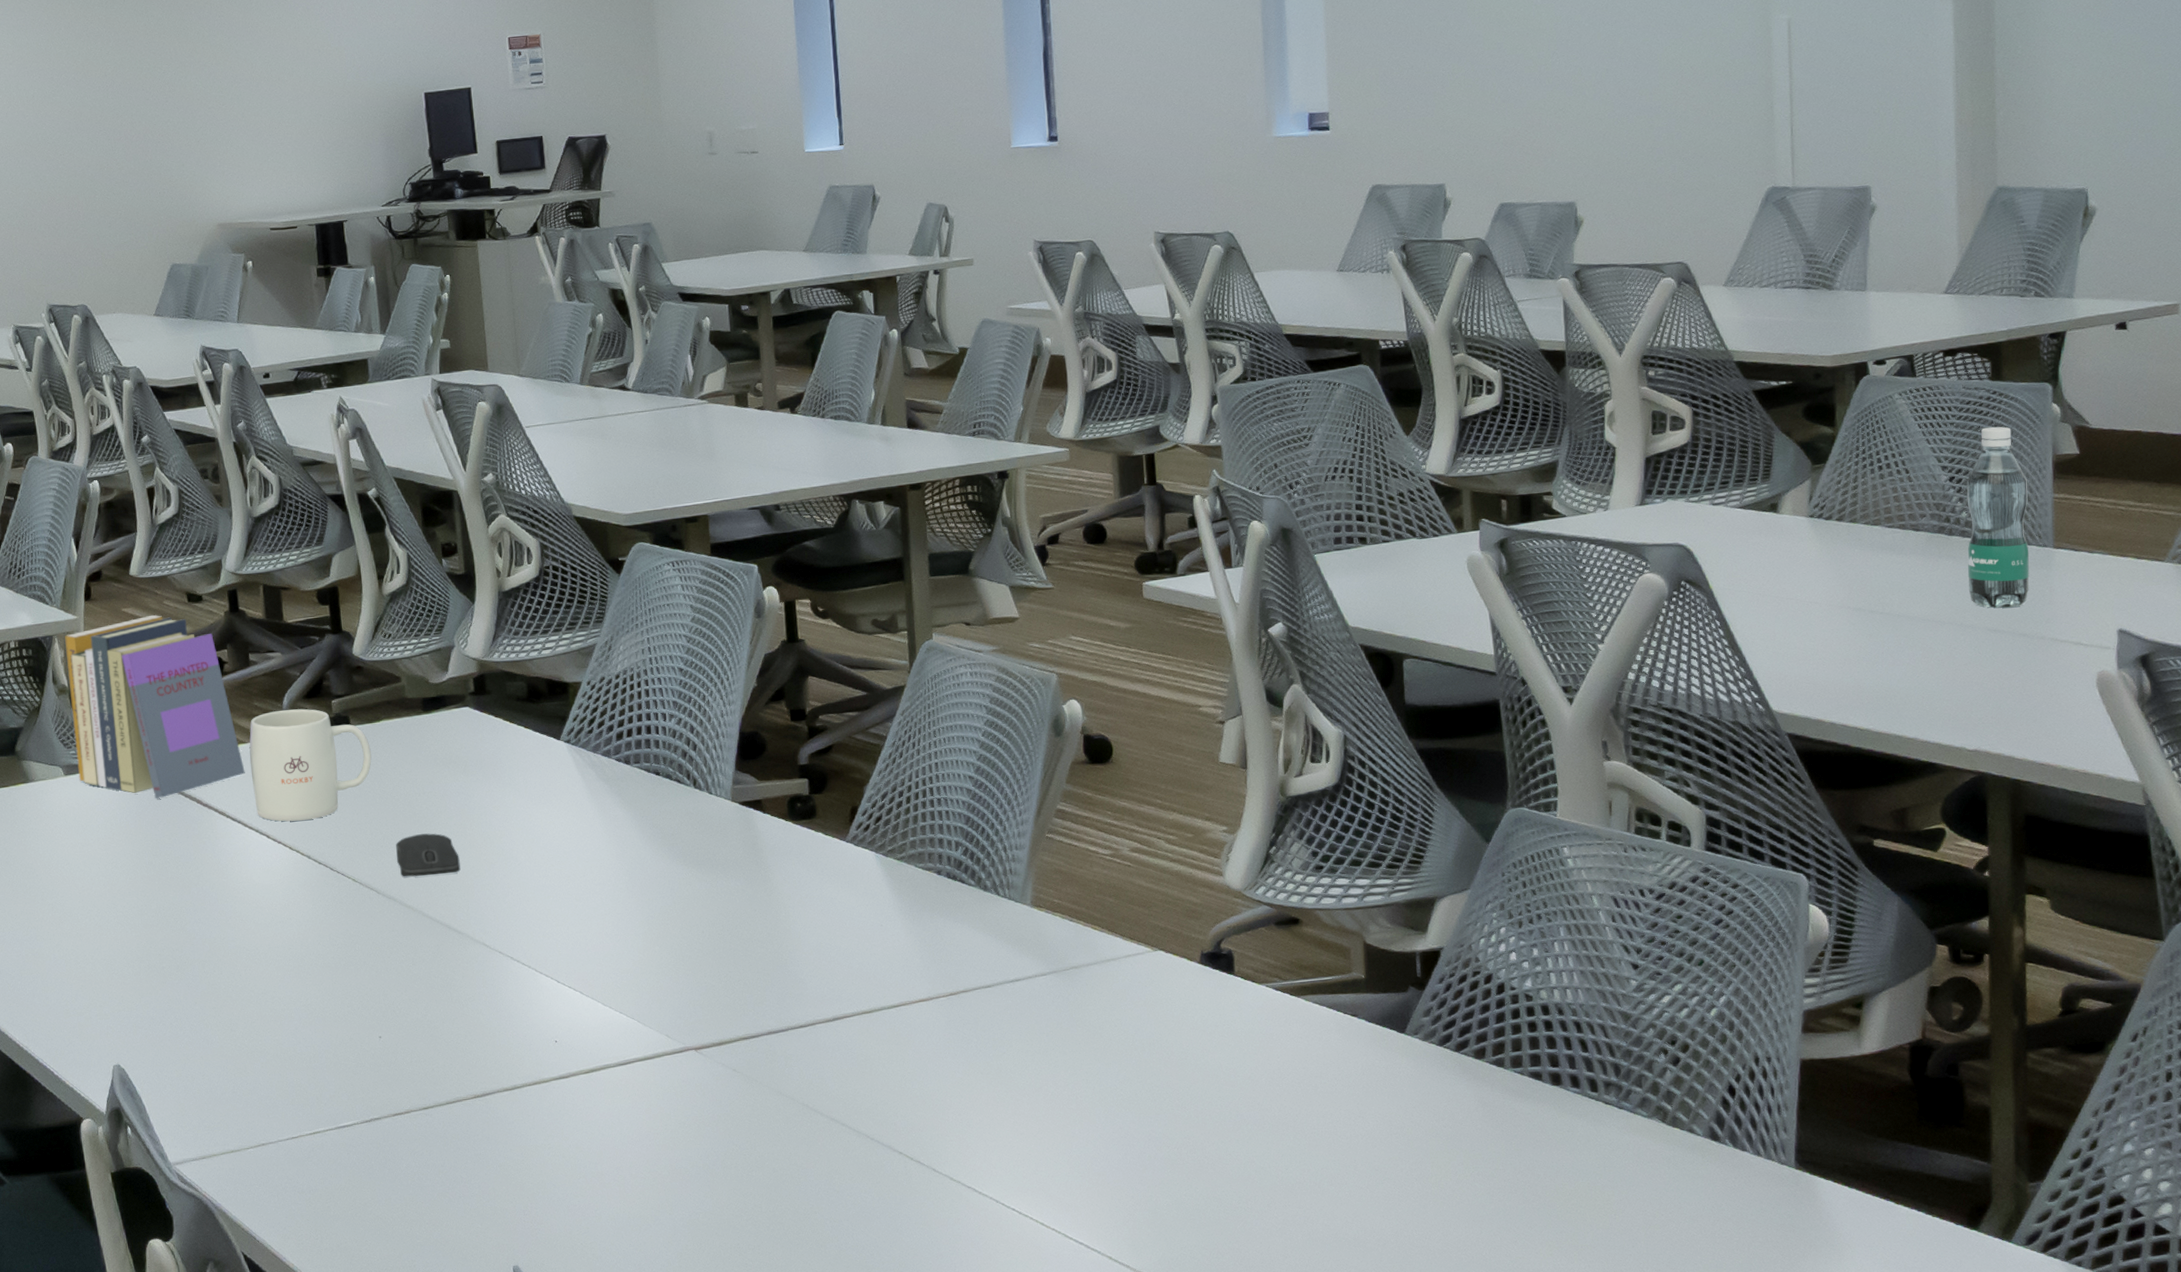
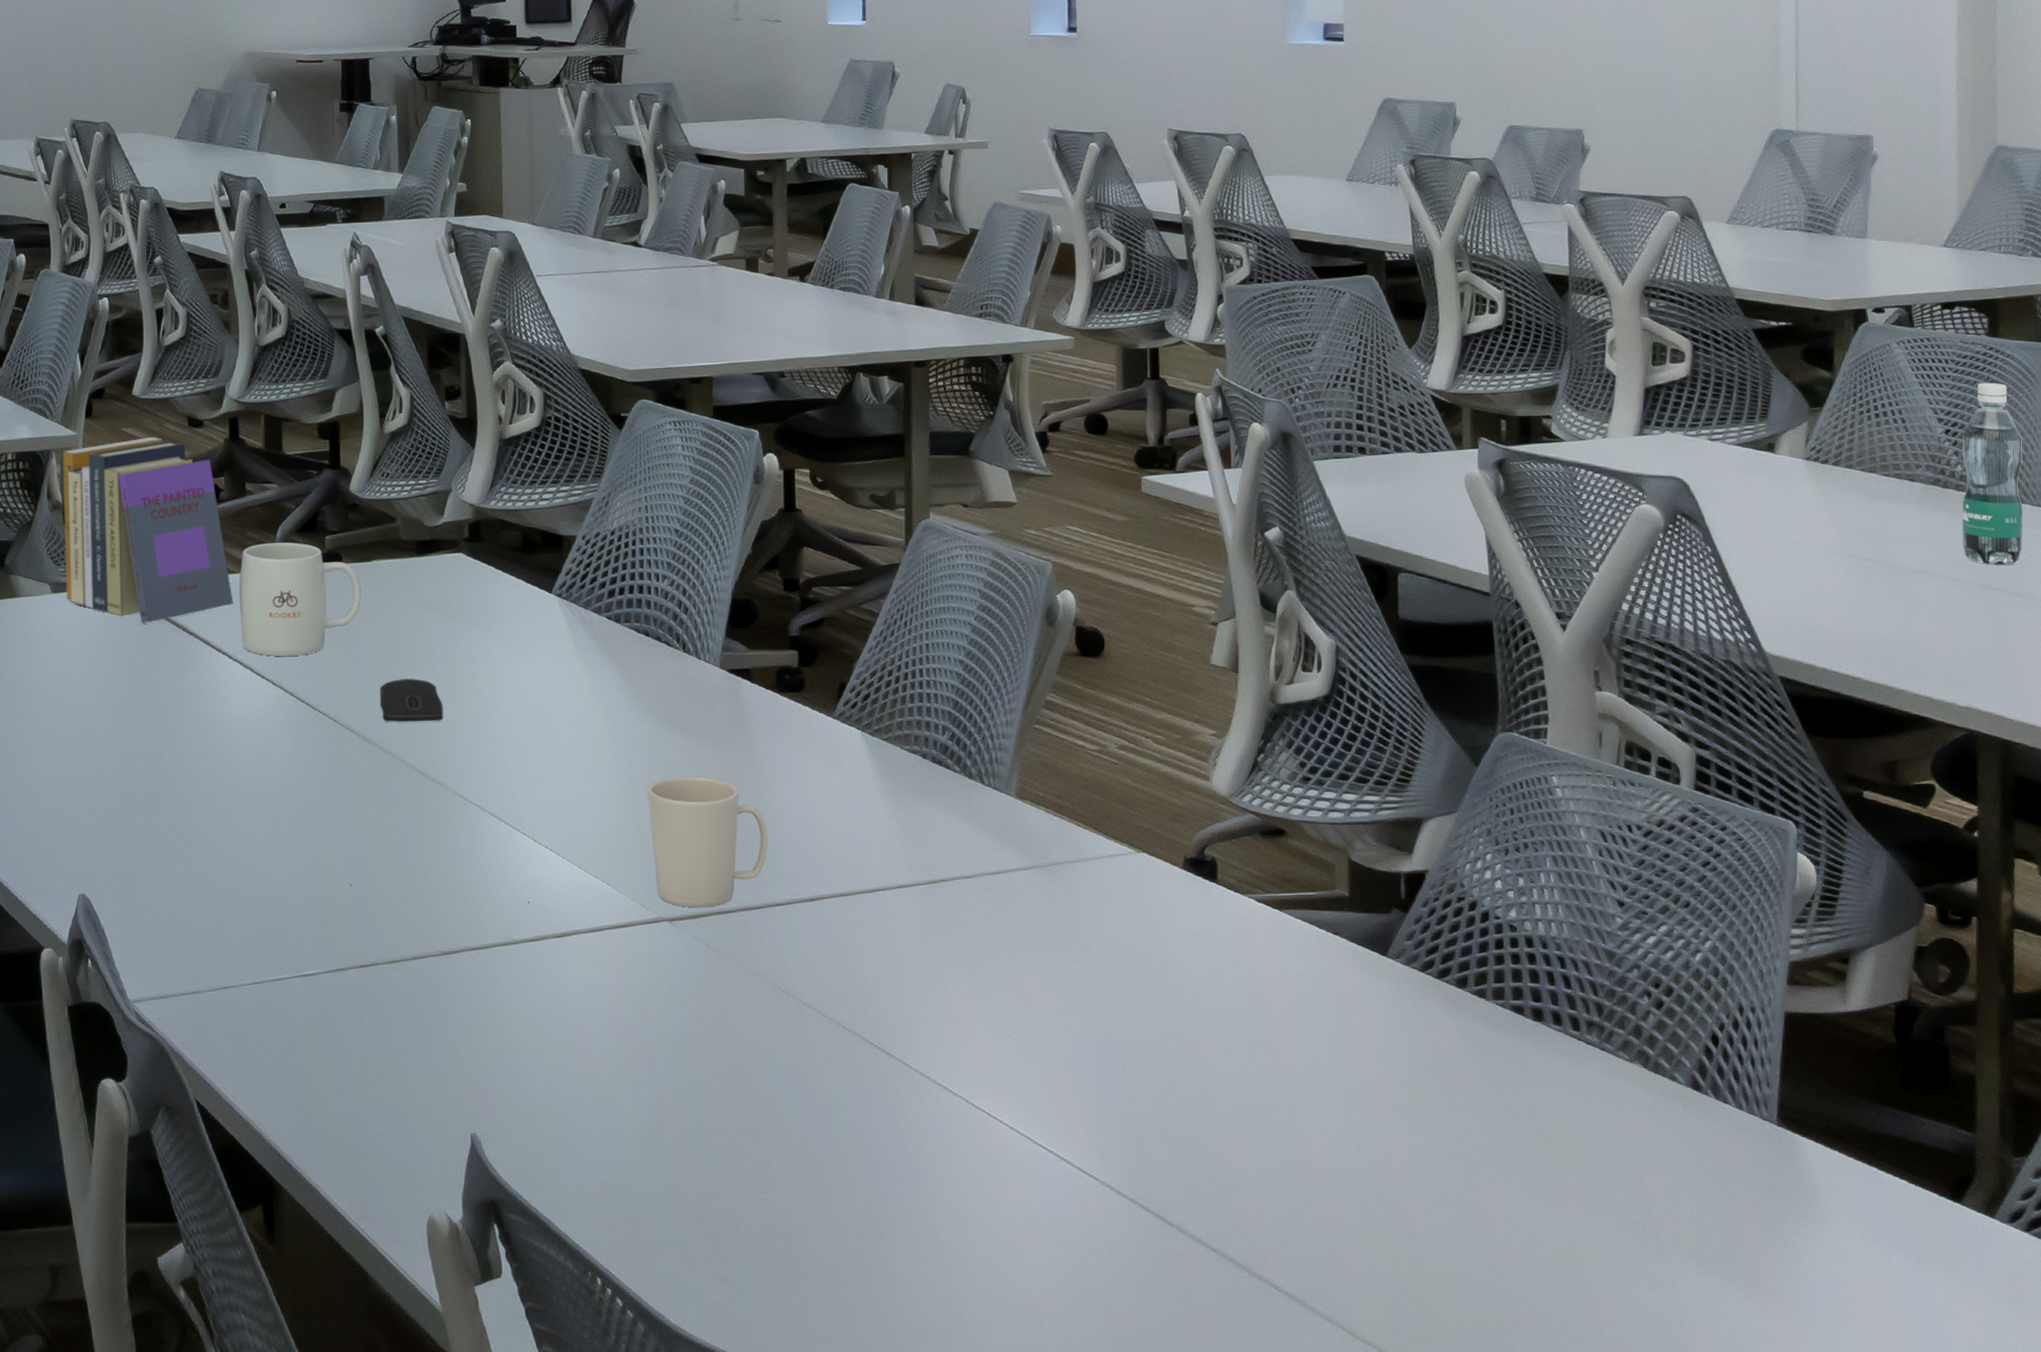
mug: none [666,908,789,1036] -> present [646,776,768,908]

